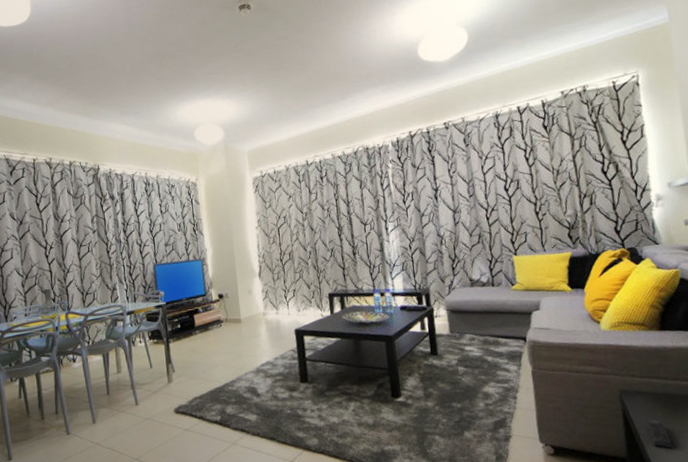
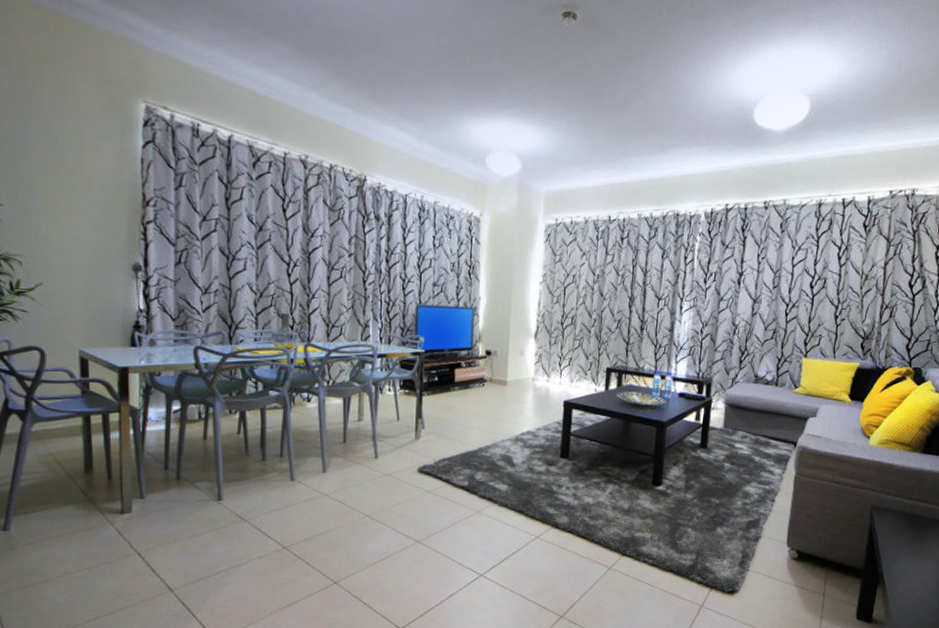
remote control: present [645,420,673,449] -> none [887,538,907,565]

